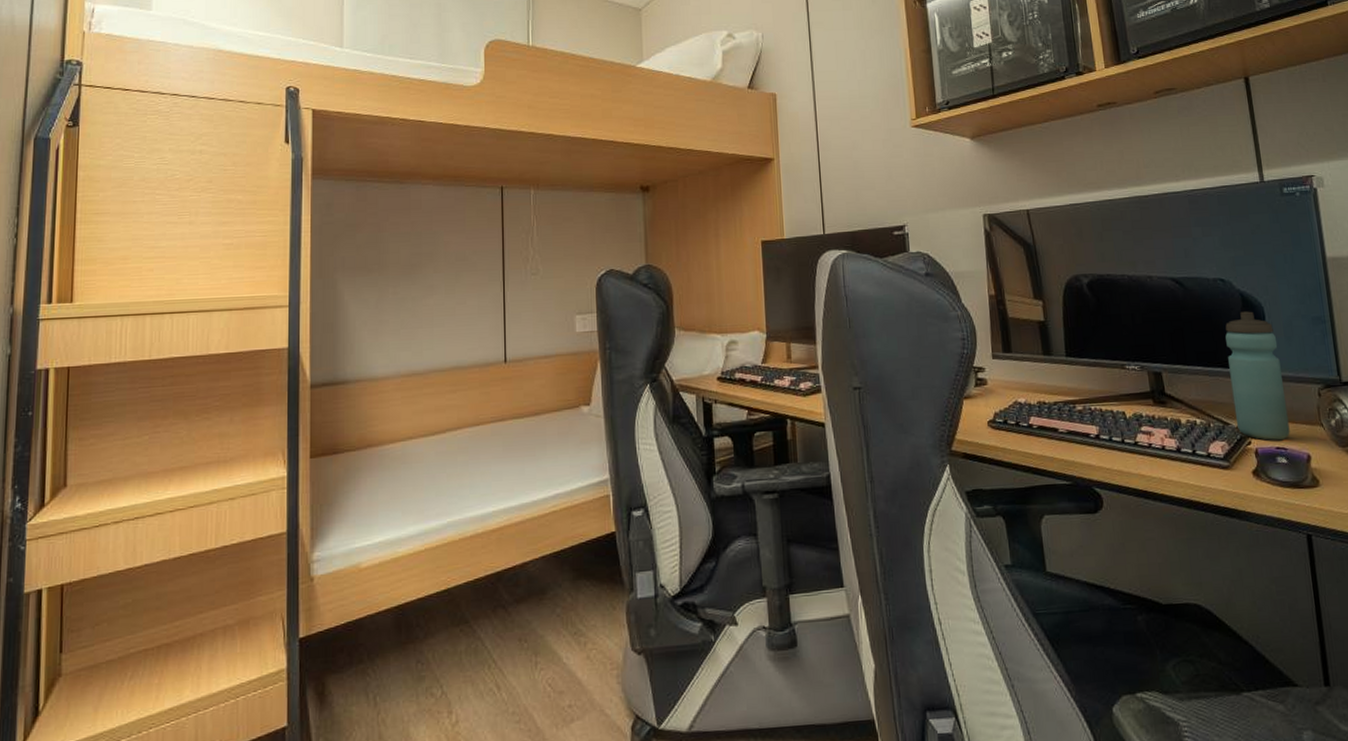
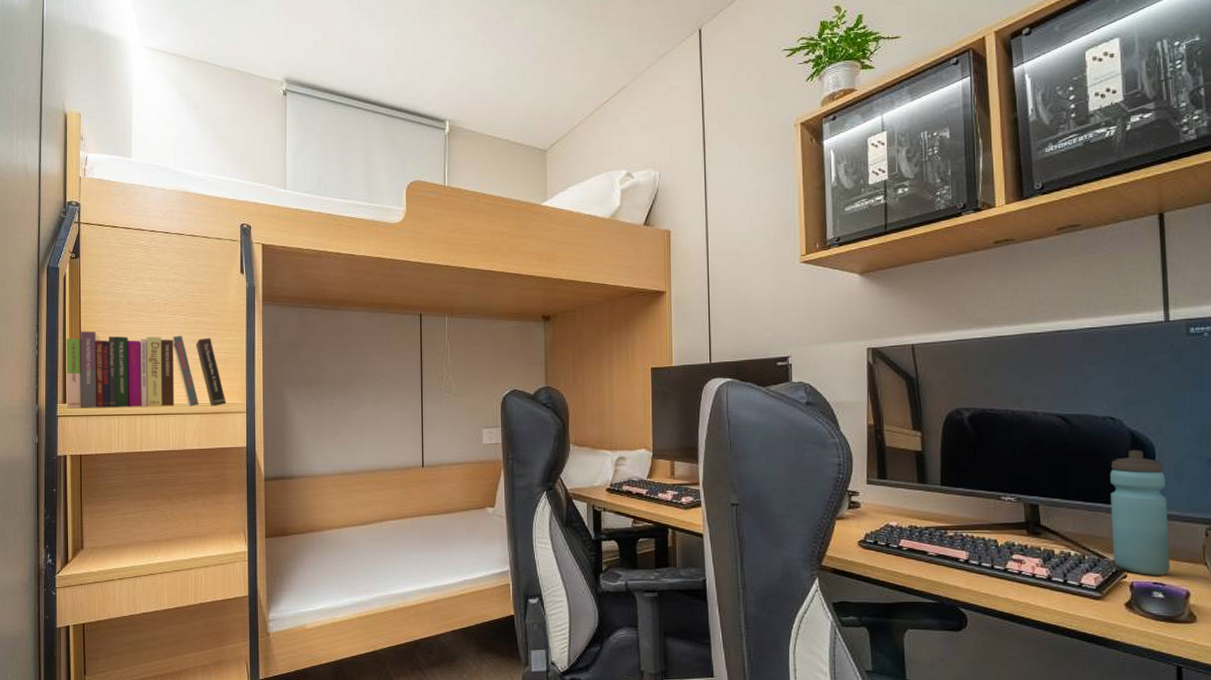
books: none [53,213,264,310] -> present [66,330,226,409]

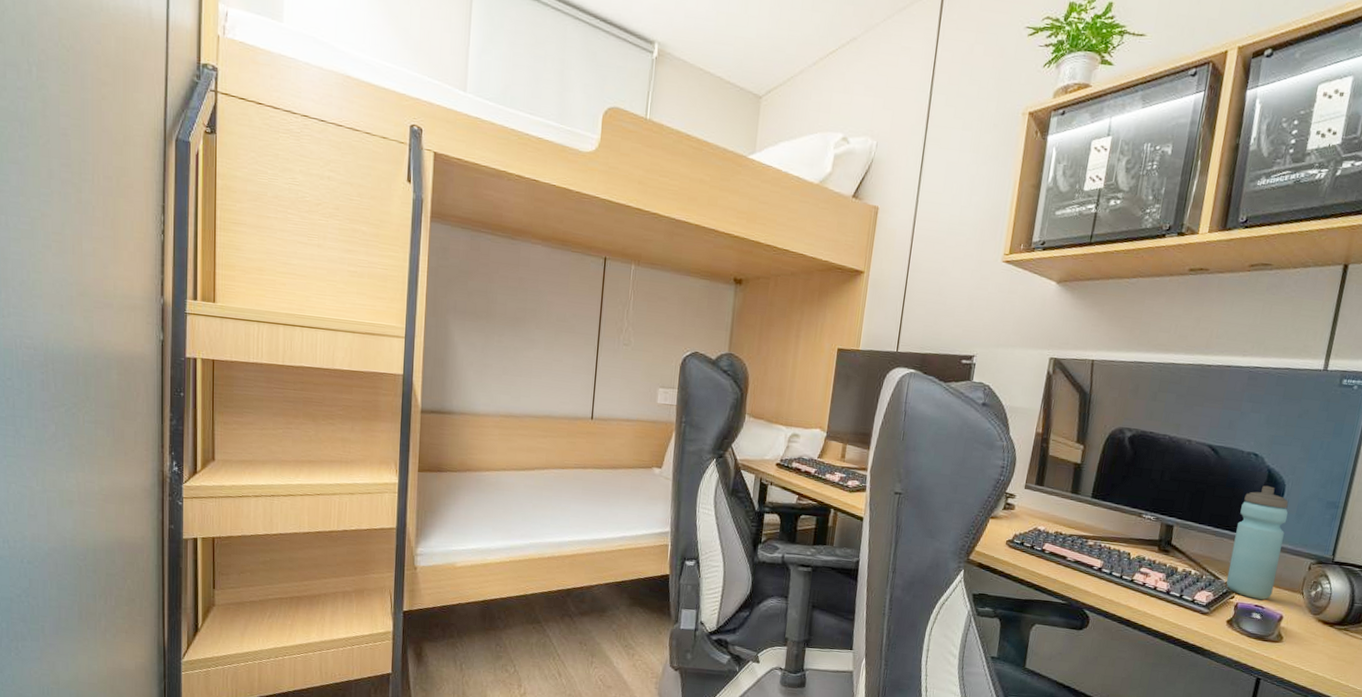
books: present [66,330,226,409] -> none [197,220,383,327]

